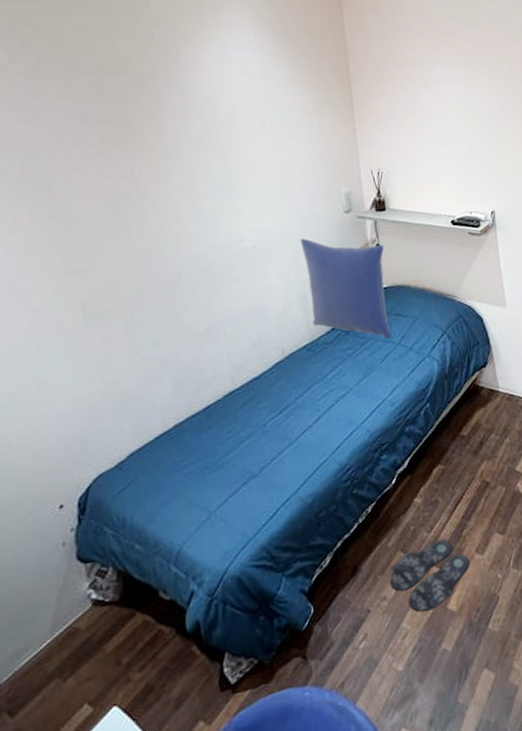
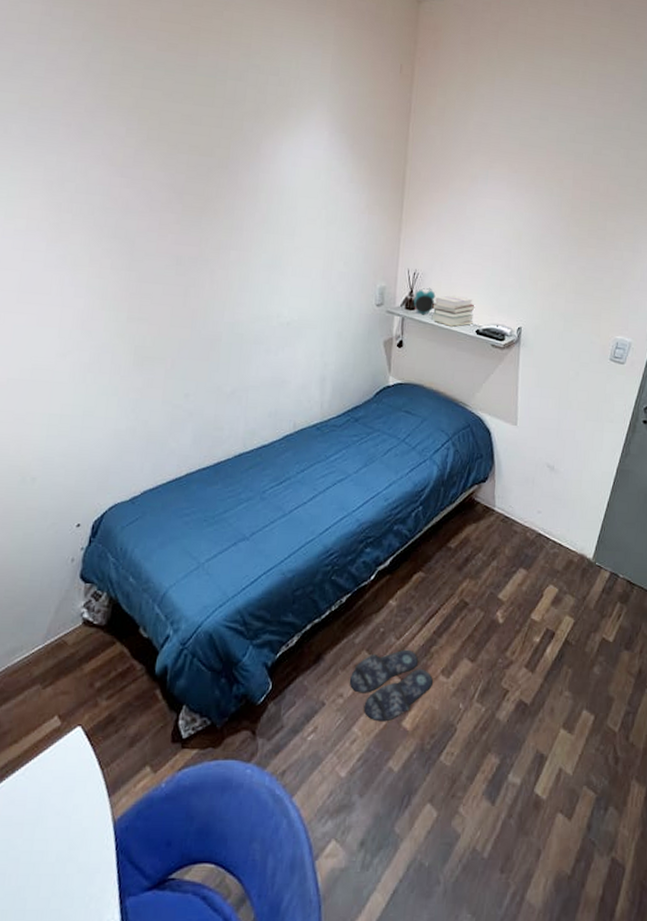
pillow: present [300,238,391,339] -> none [326,323,406,433]
alarm clock: none [382,185,405,215] -> present [413,287,436,315]
books: none [403,189,447,222] -> present [431,295,475,327]

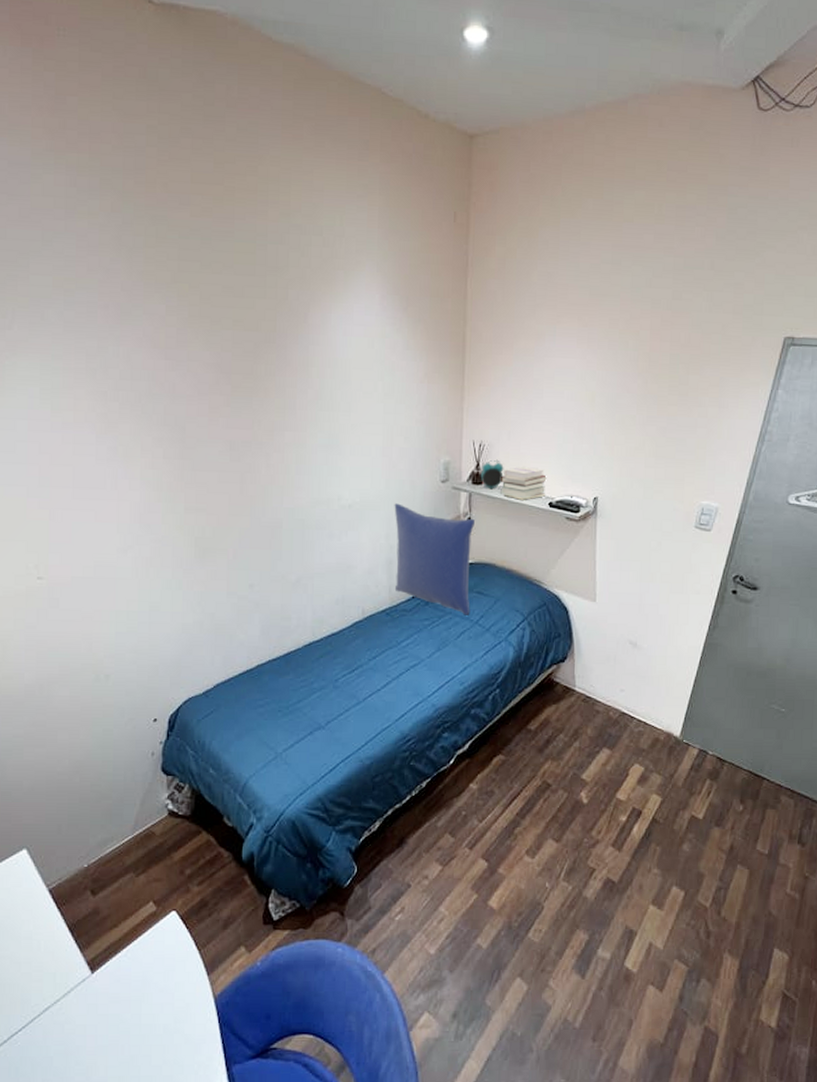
pillow: none [326,323,406,433] -> present [394,503,475,615]
slippers: present [350,649,433,722] -> none [434,831,518,901]

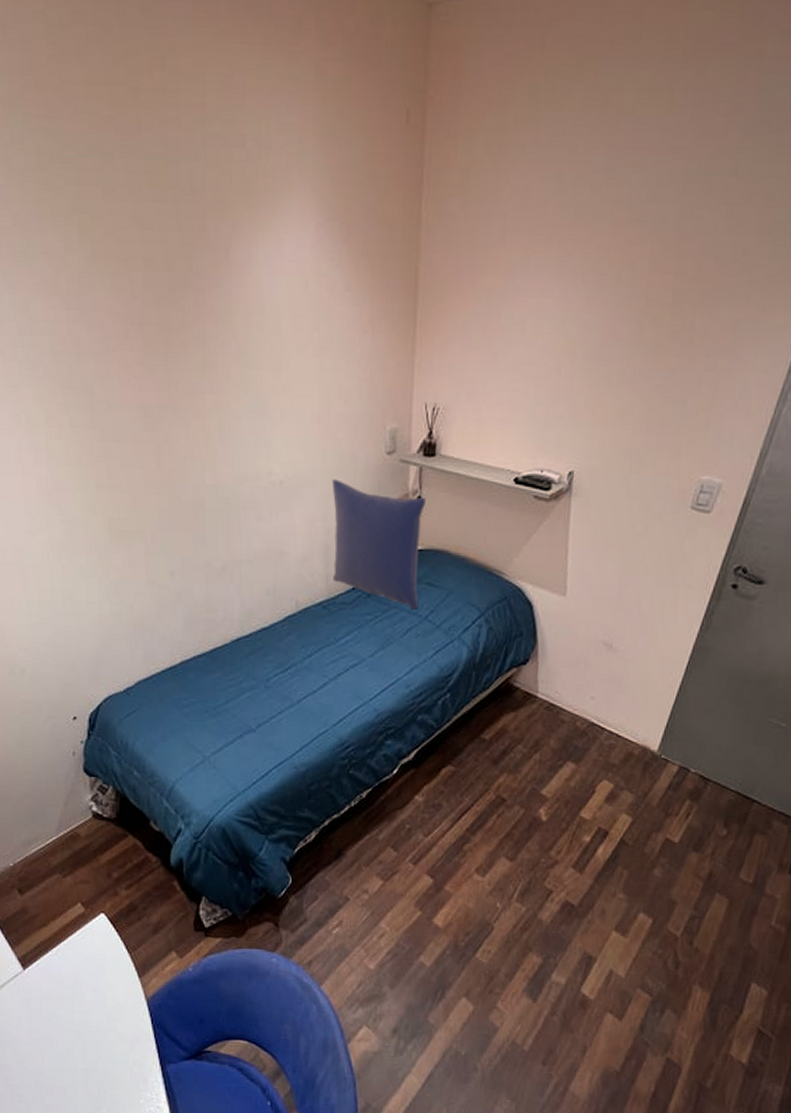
alarm clock: present [480,459,504,490] -> none [433,425,462,463]
books: present [500,467,547,500] -> none [457,435,513,475]

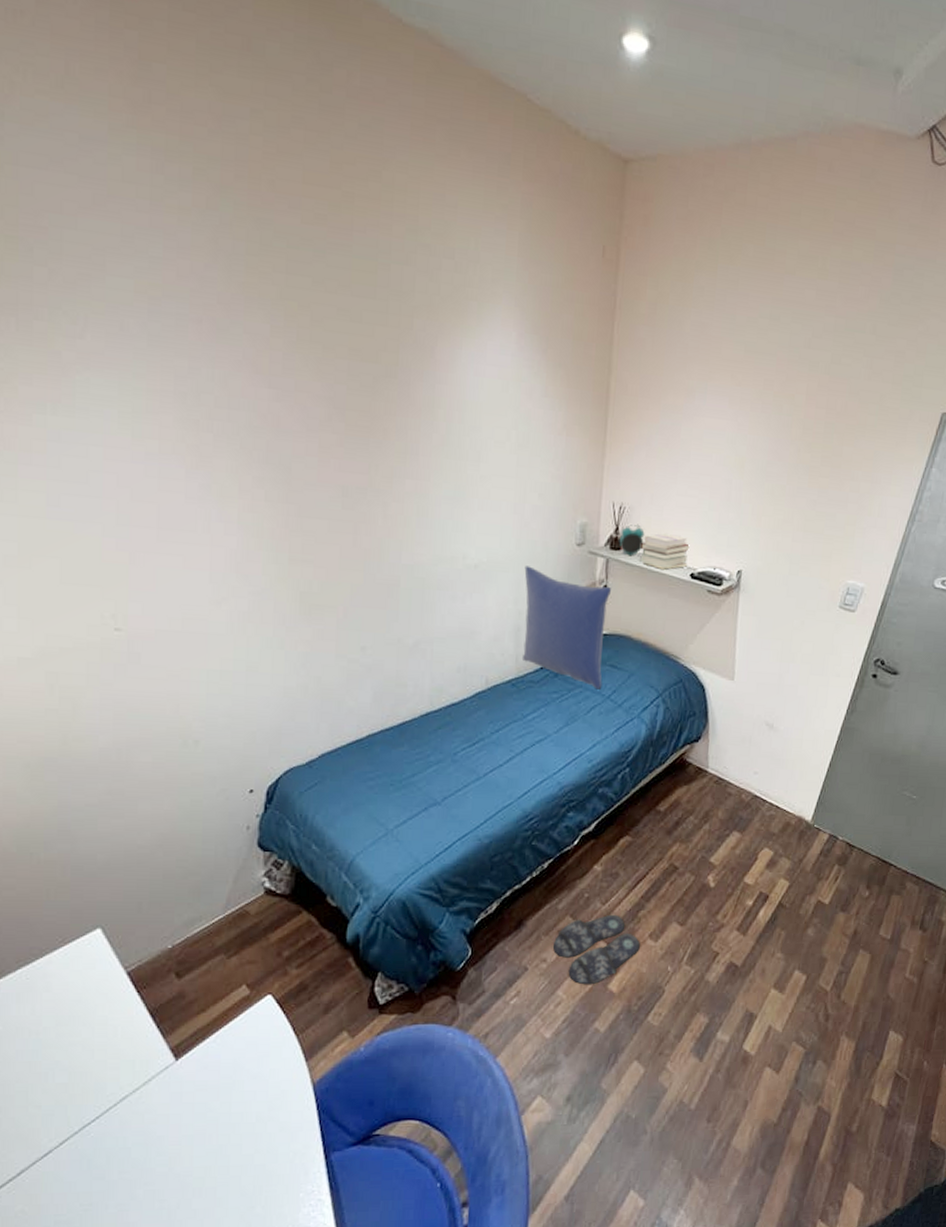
slippers: none [375,846,466,918] -> present [553,914,640,985]
alarm clock: none [433,425,462,463] -> present [619,523,645,556]
books: none [457,435,513,475] -> present [640,533,690,570]

